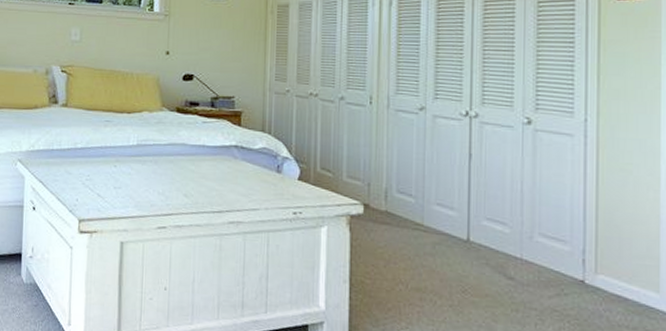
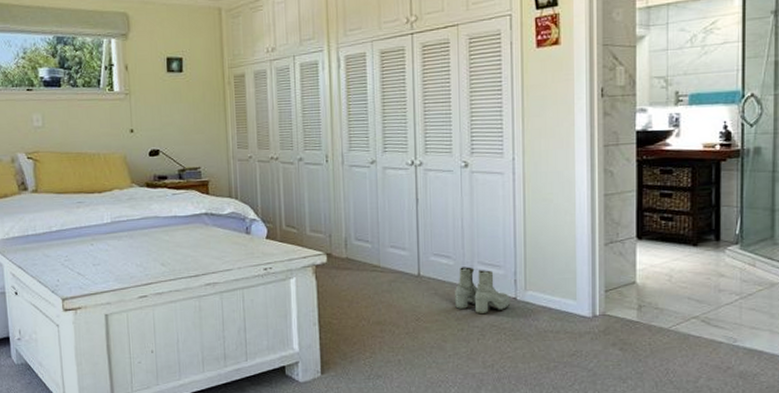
boots: none [510,237,576,296] -> present [455,267,509,315]

